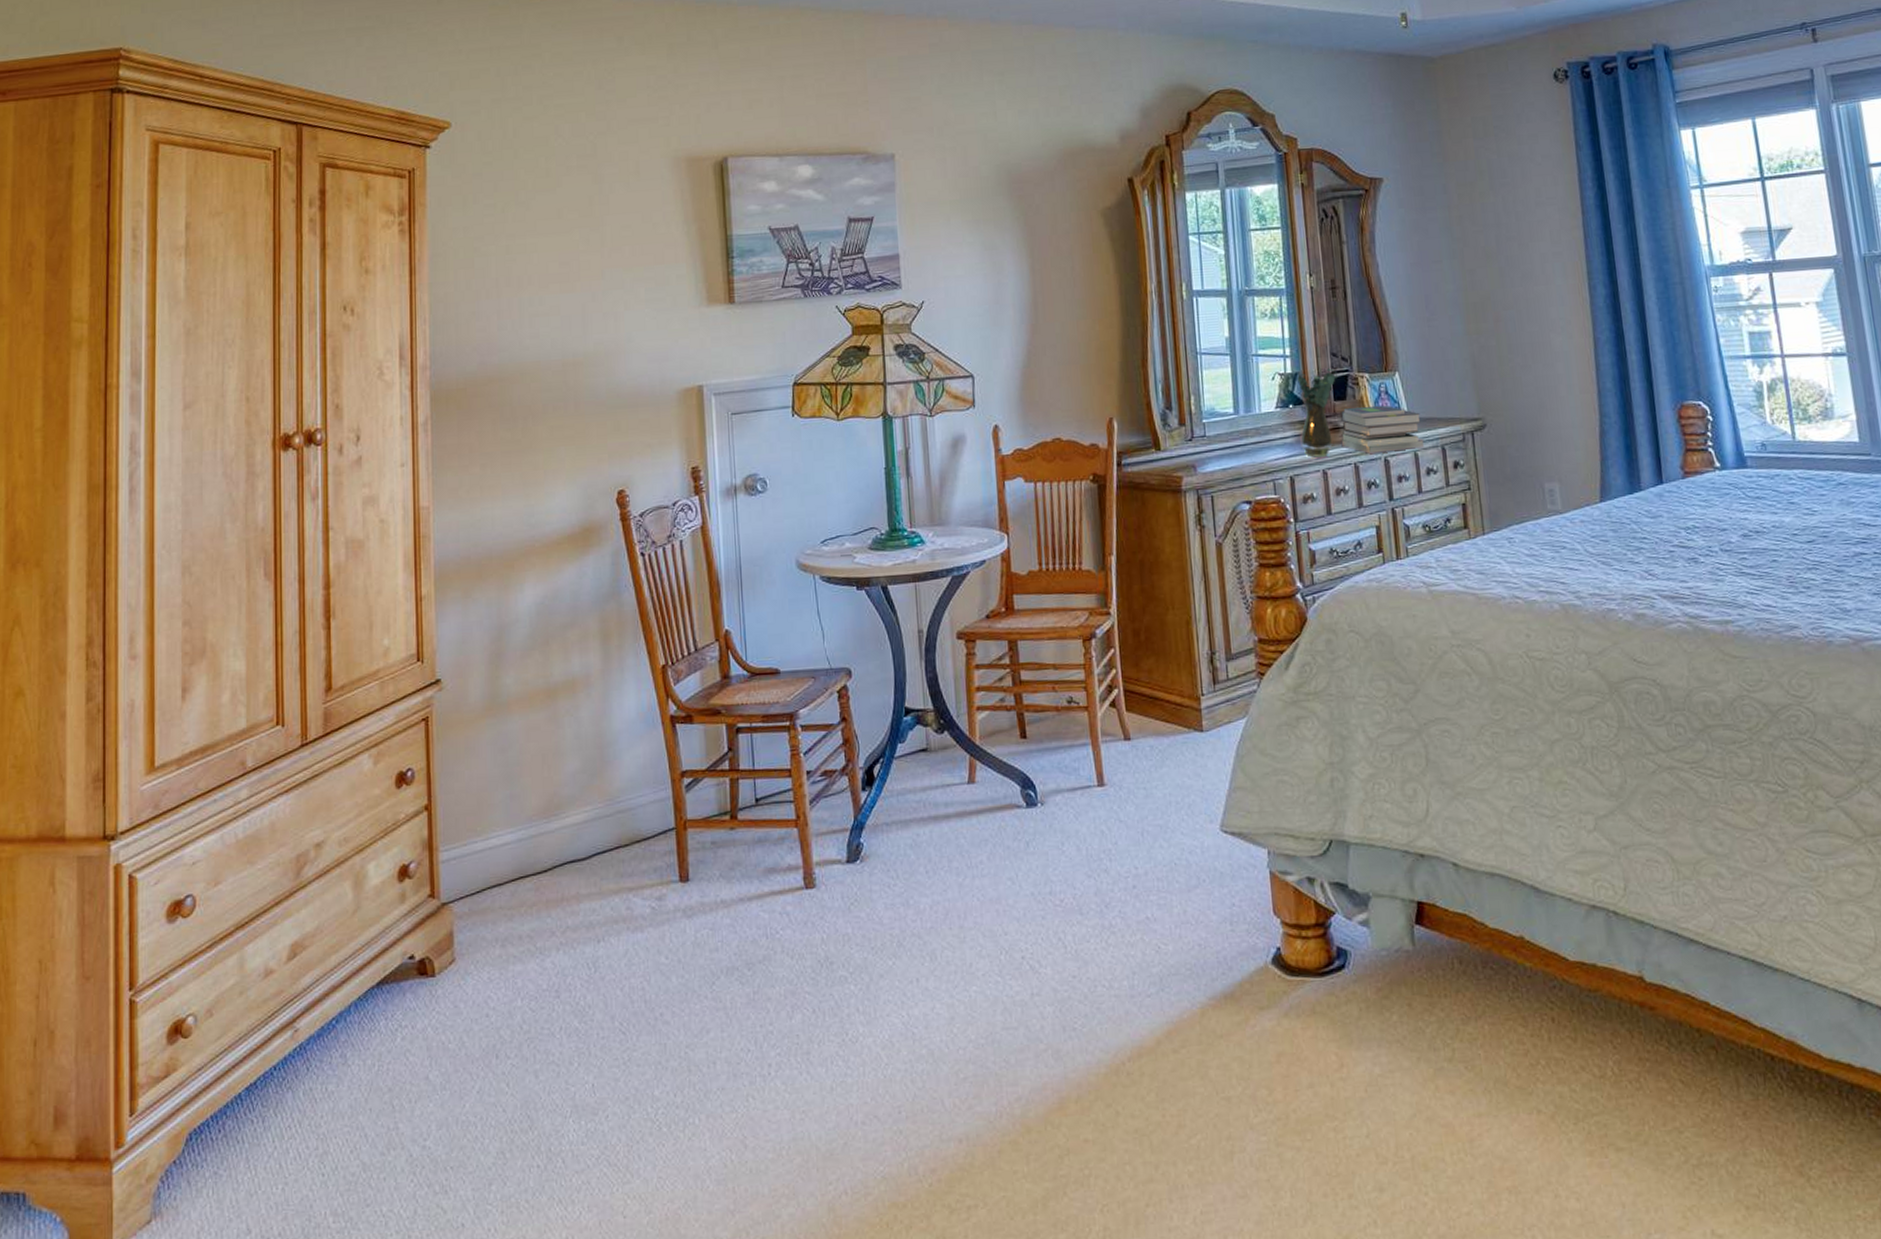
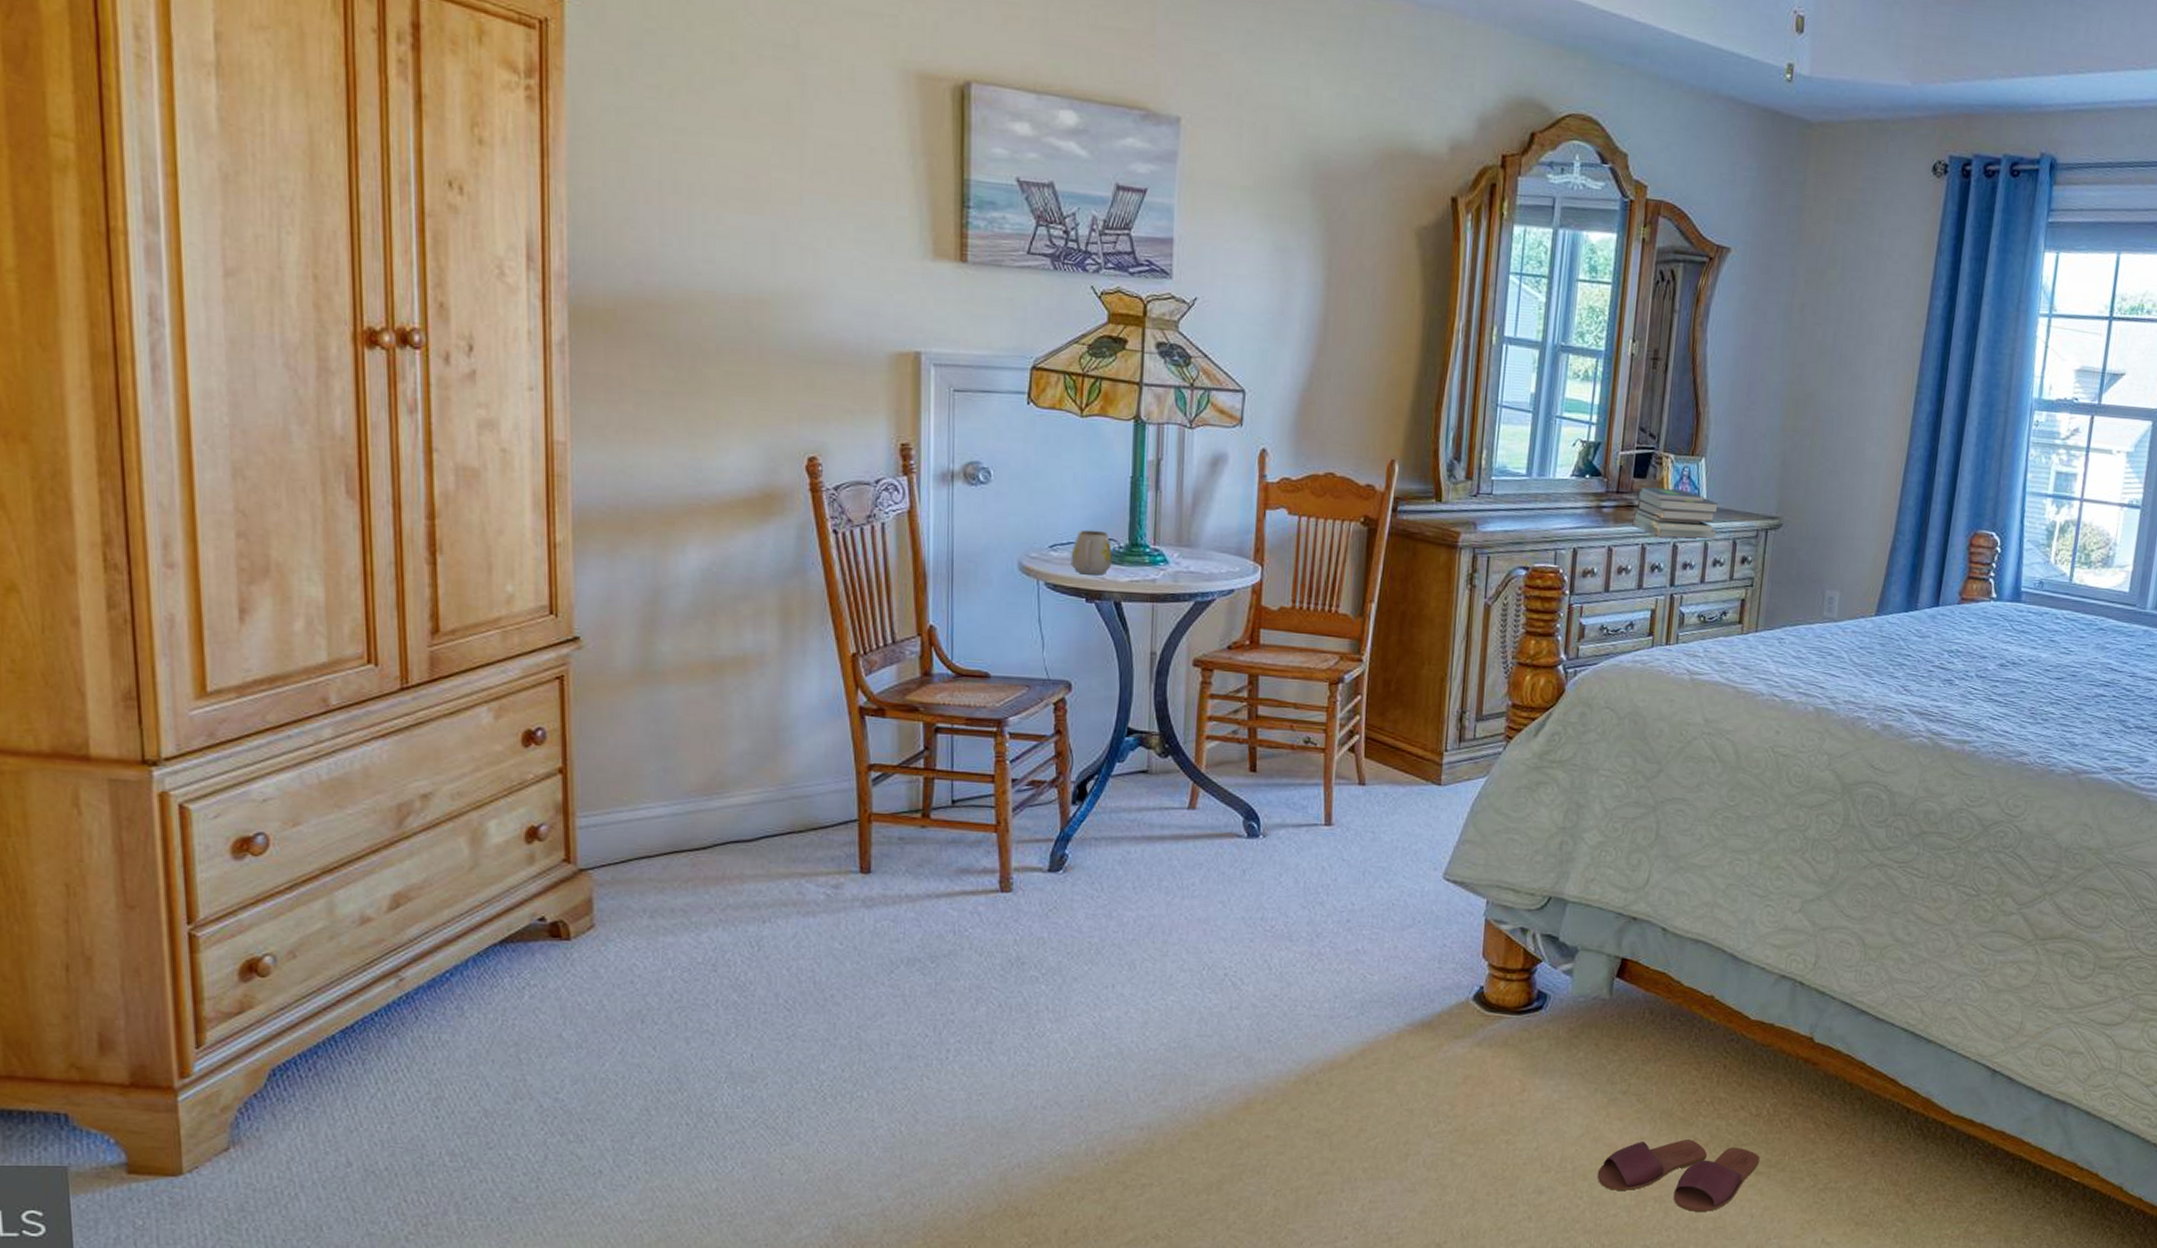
mug: none [840,521,876,564] -> present [1071,529,1112,575]
vase: present [1297,366,1338,459] -> none [1592,442,1644,535]
slippers: none [1439,1112,1617,1204] -> present [1597,1140,1760,1212]

